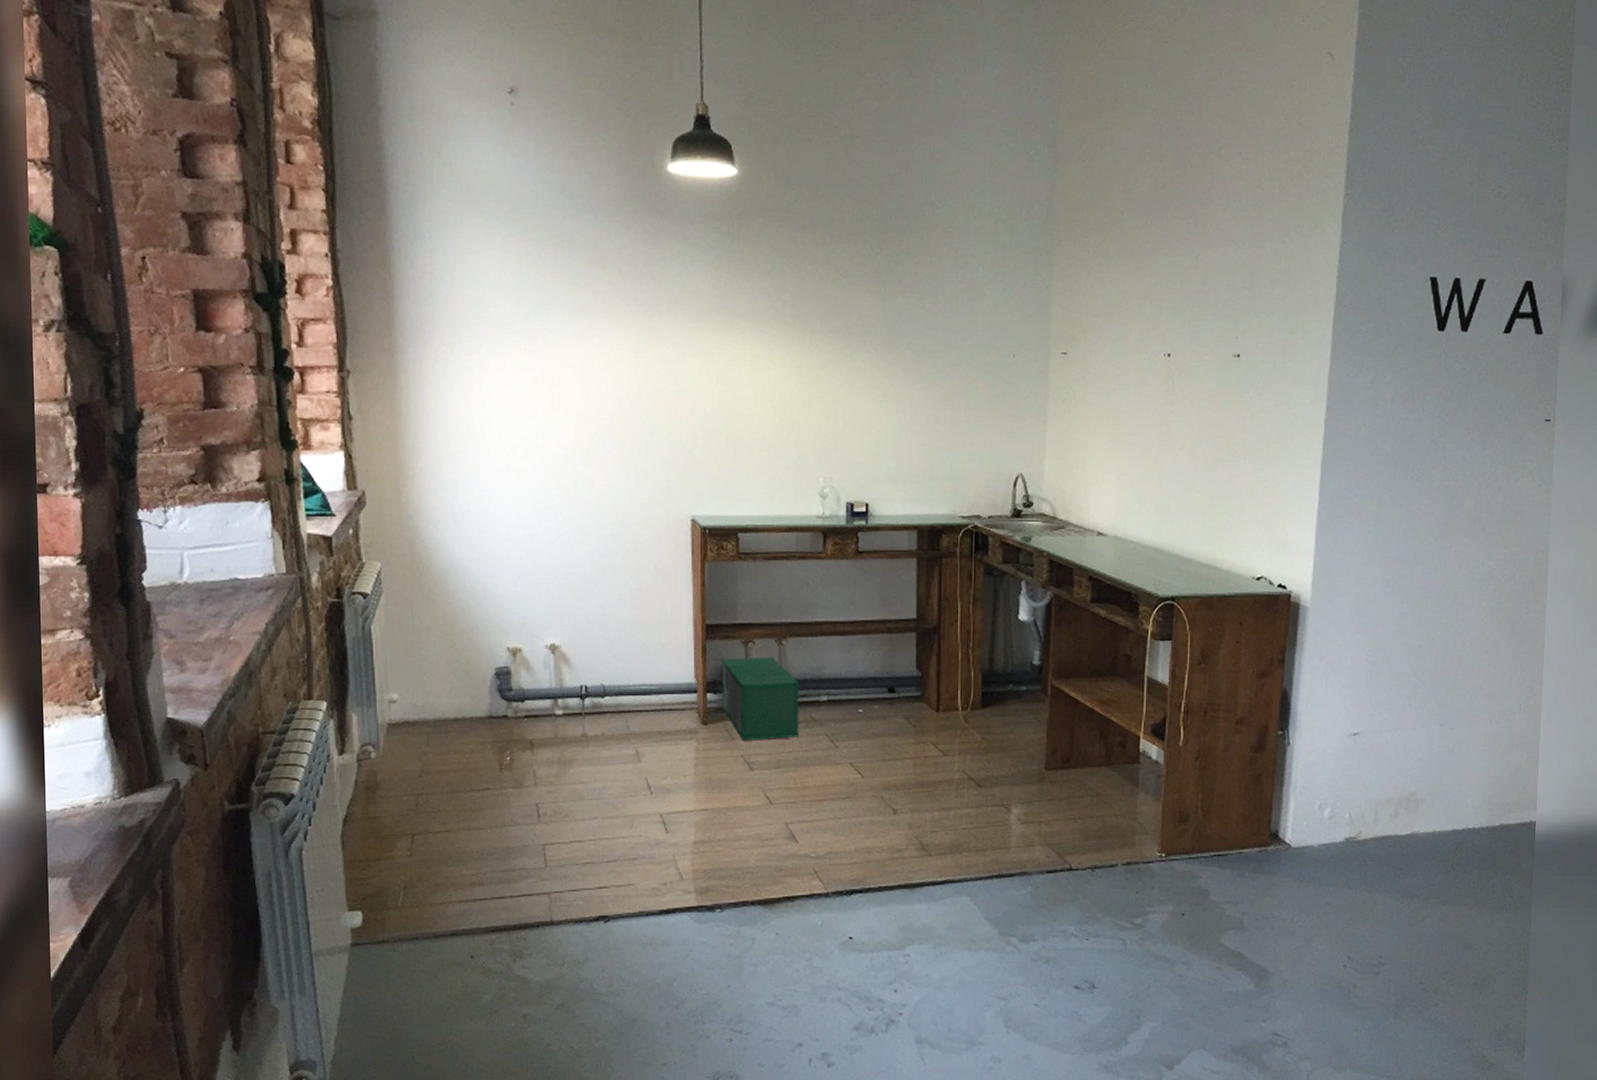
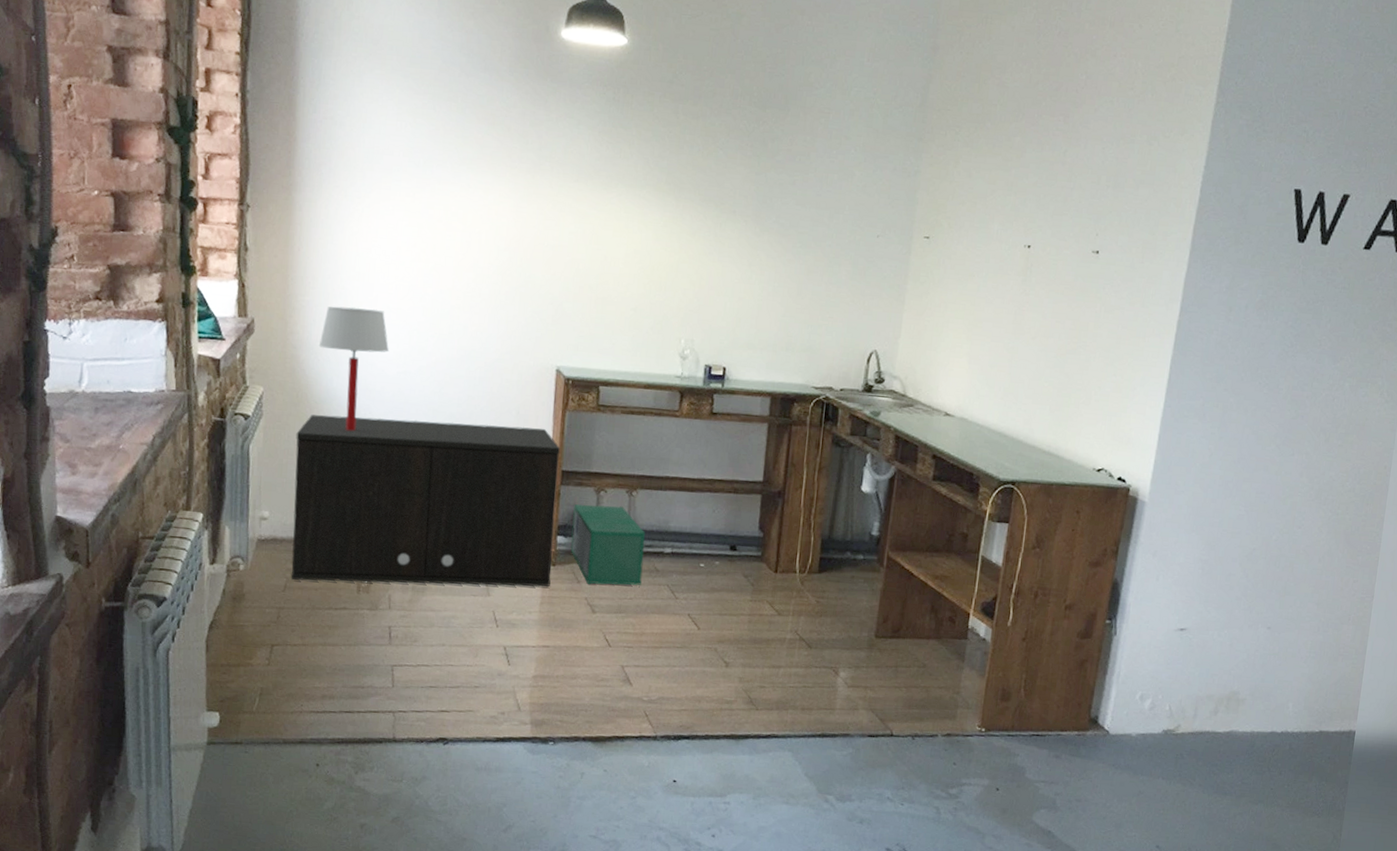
storage cabinet: none [420,582,704,764] -> present [290,415,561,587]
table lamp: none [436,471,513,601] -> present [318,306,390,431]

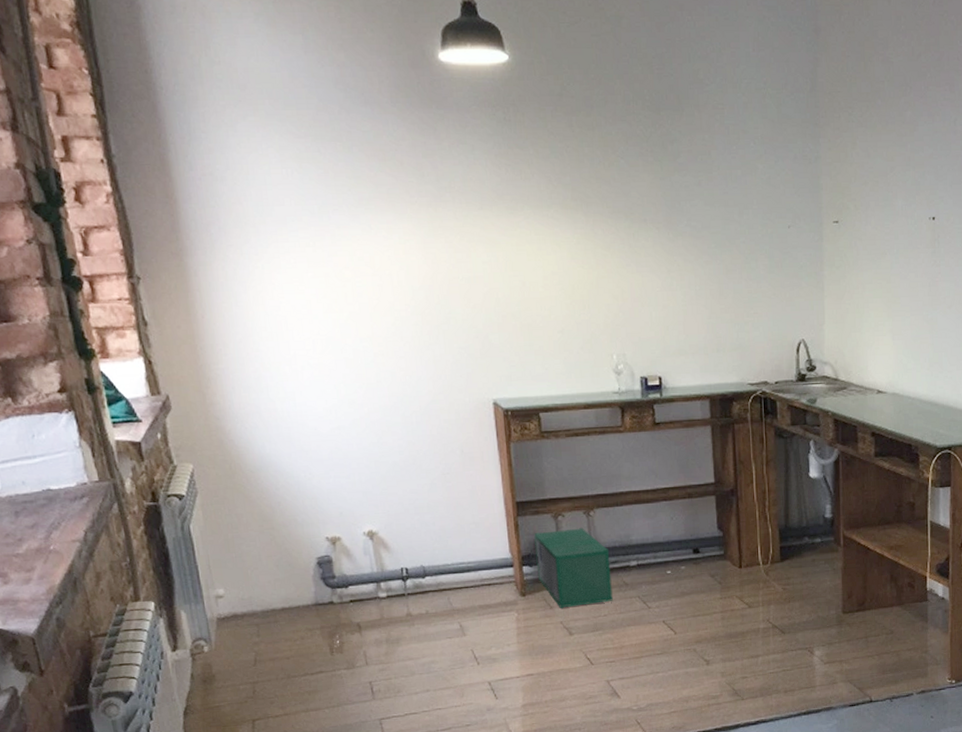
storage cabinet: present [290,415,561,587] -> none [236,463,524,653]
table lamp: present [318,306,390,431] -> none [242,368,319,495]

